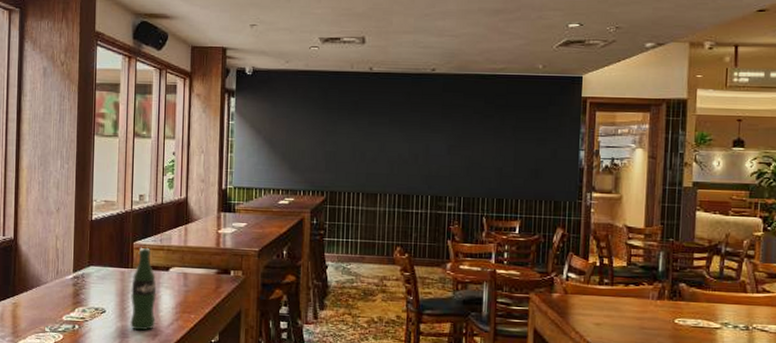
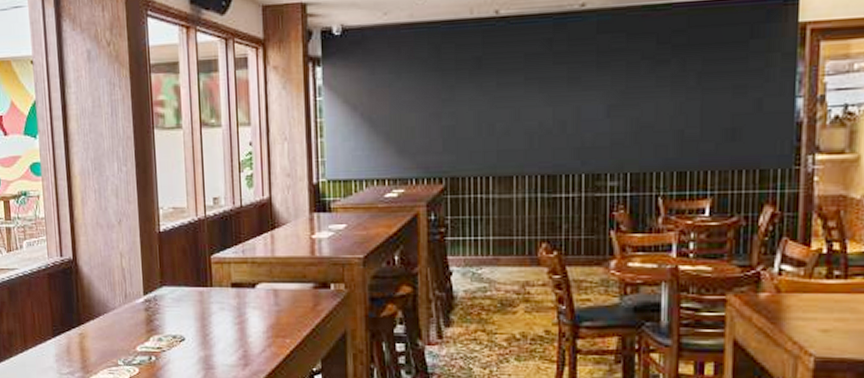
beer bottle: present [130,248,157,331] -> none [212,262,244,360]

